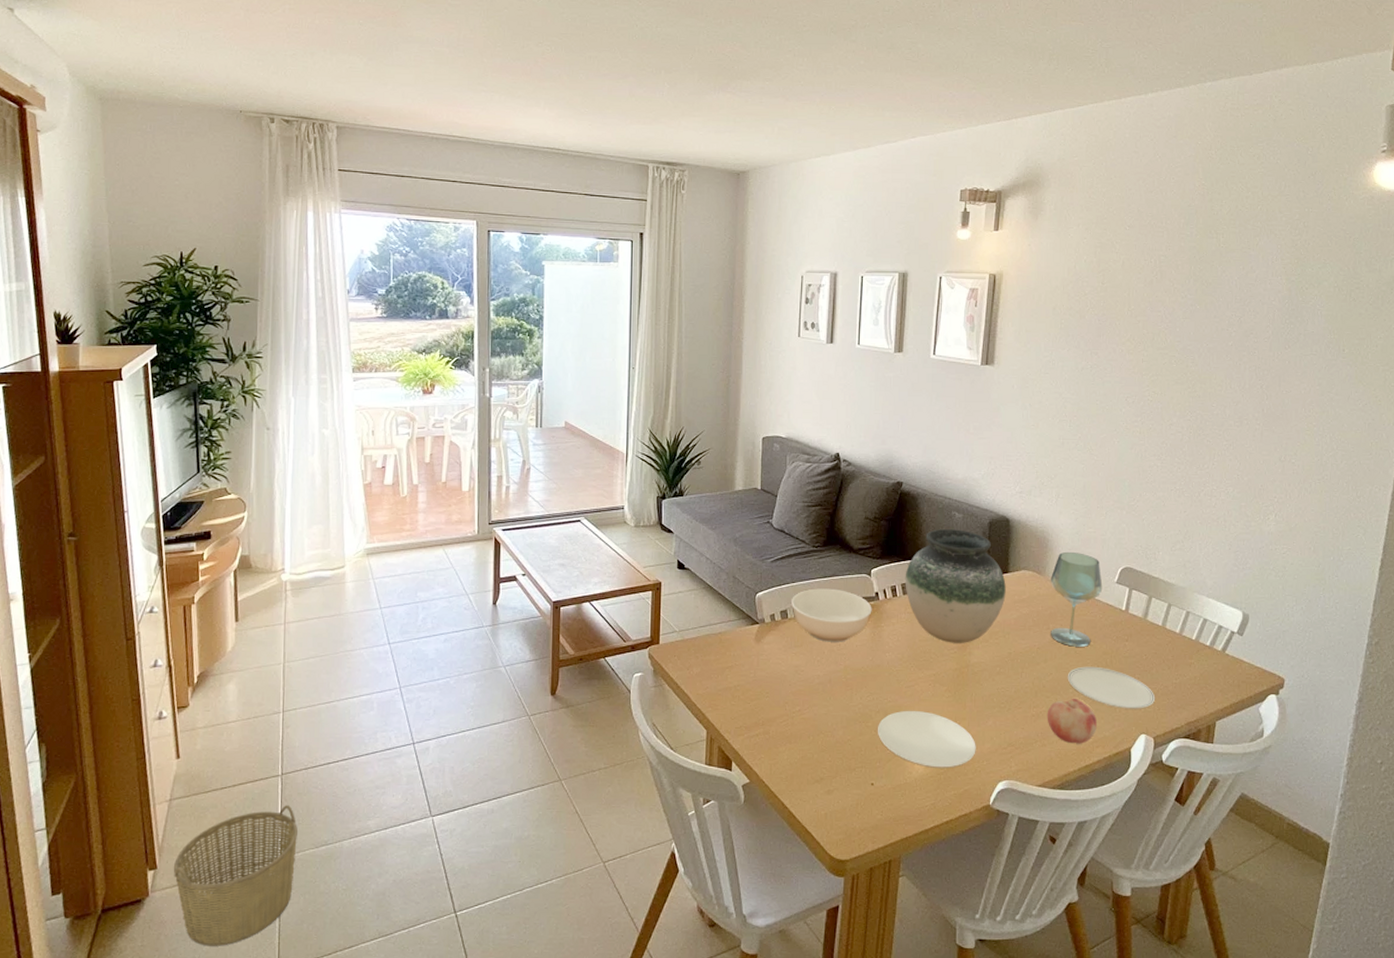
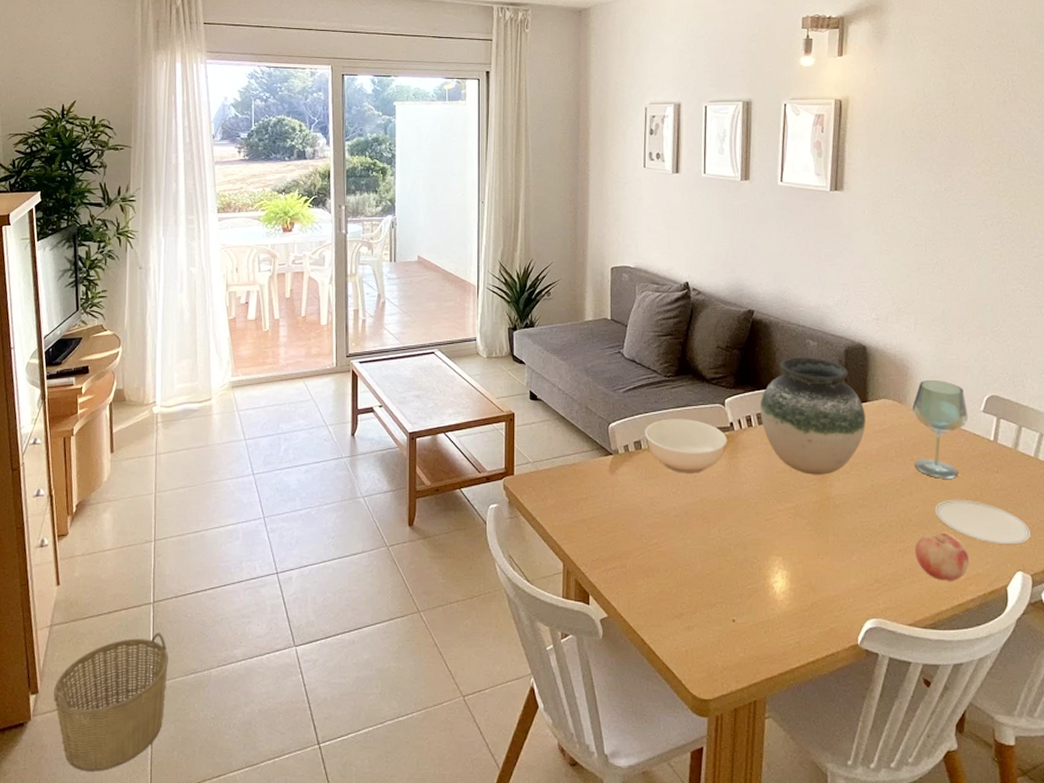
plate: present [878,710,976,769] -> none [737,544,841,606]

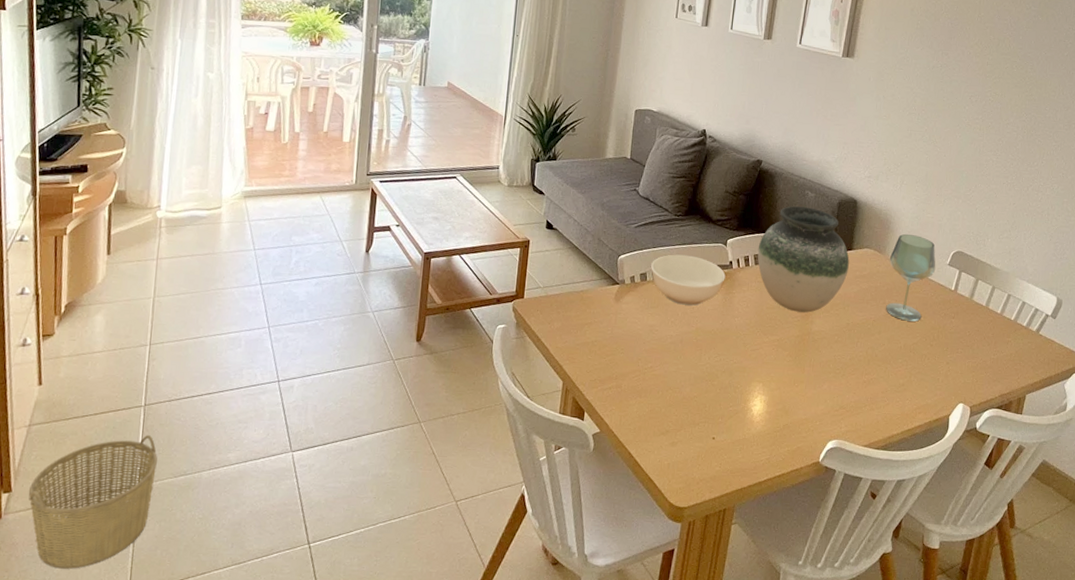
fruit: present [914,533,970,581] -> none [876,368,922,410]
plate: present [934,499,1031,546] -> none [897,339,975,381]

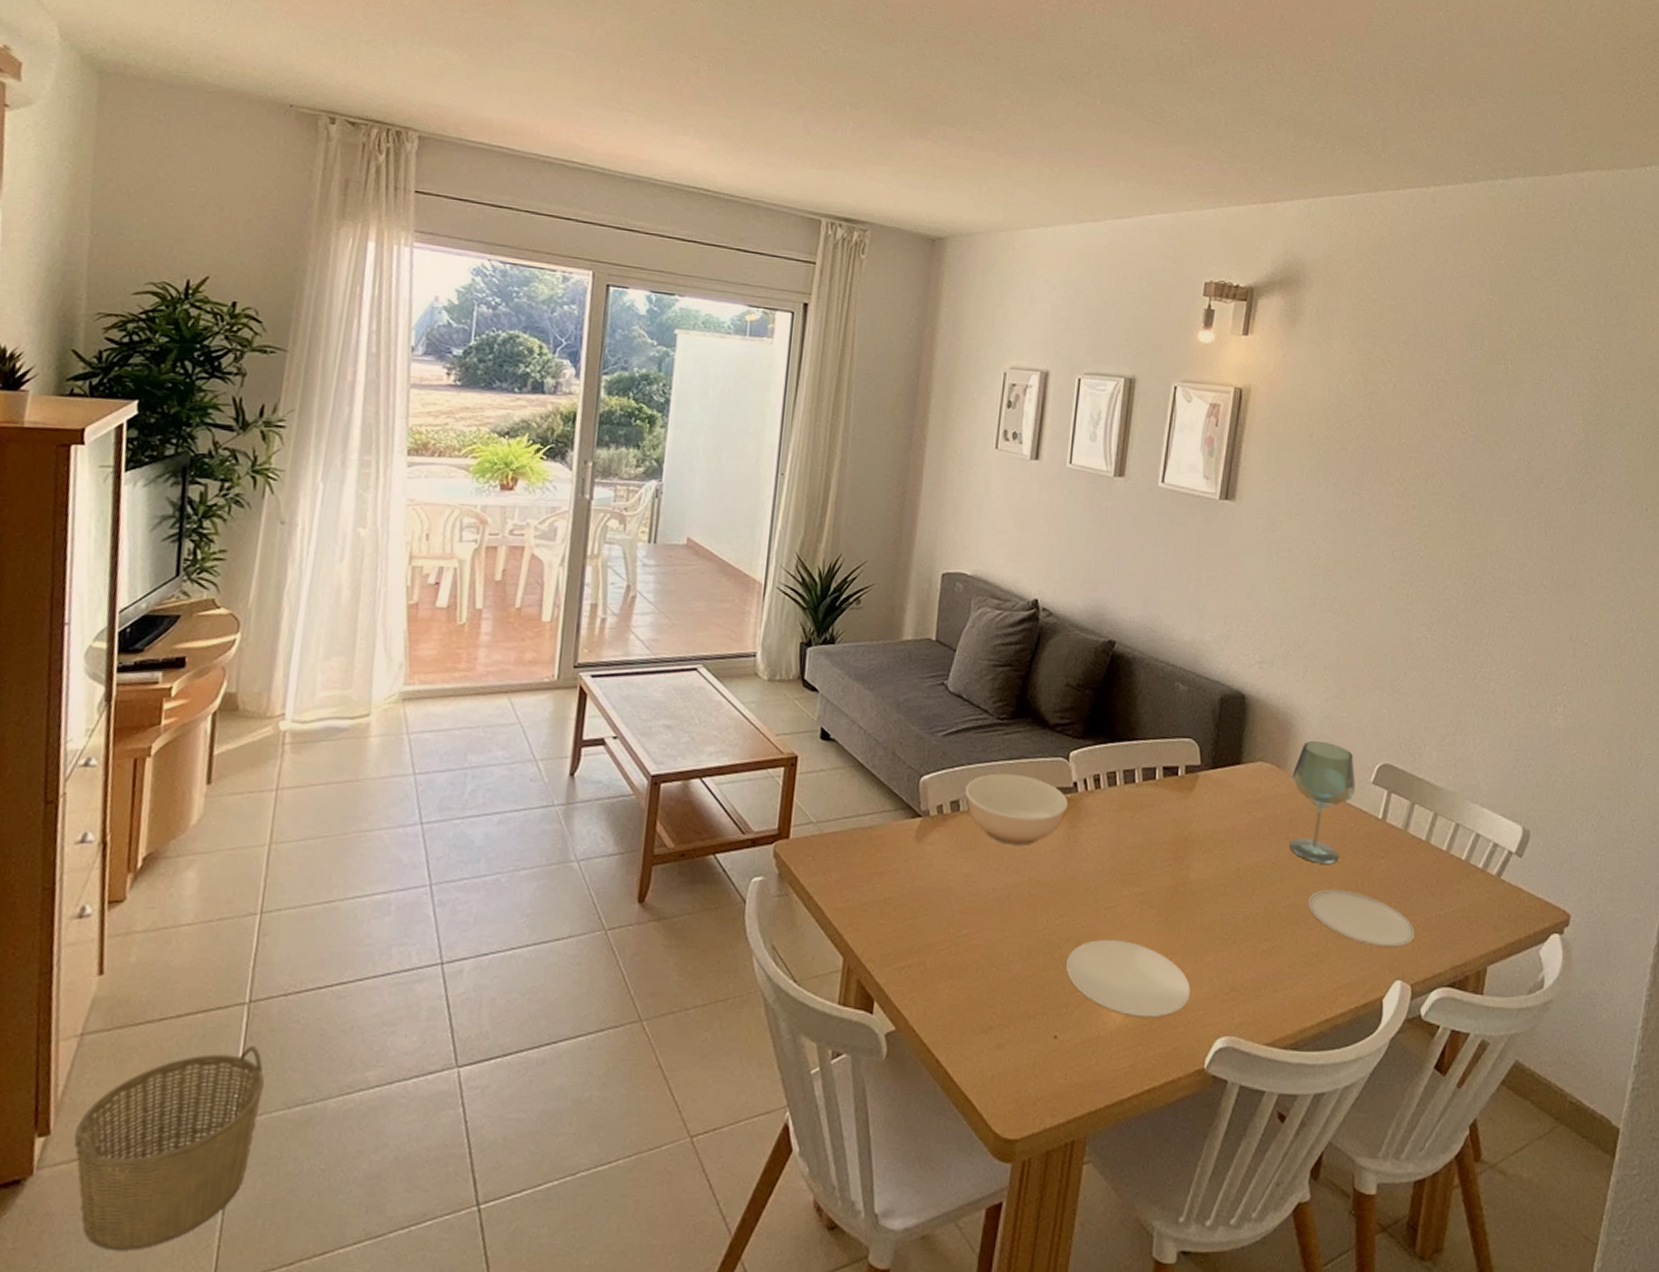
plate: none [722,371,811,427] -> present [1066,939,1191,1019]
vase: present [757,206,850,313] -> none [1111,704,1238,853]
plate: none [897,339,975,381] -> present [1308,889,1415,948]

